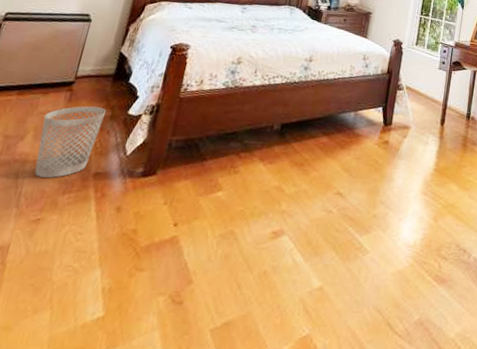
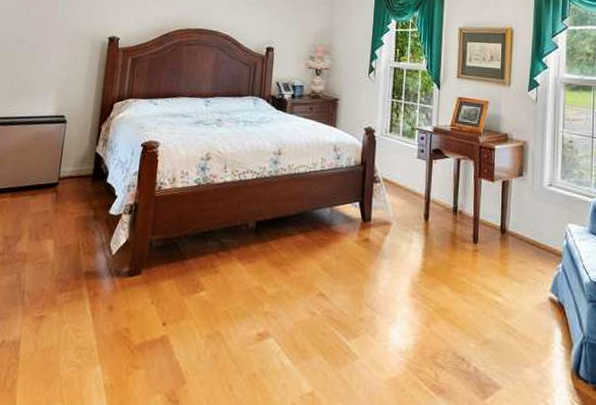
wastebasket: present [34,106,106,178] -> none [33,206,89,277]

